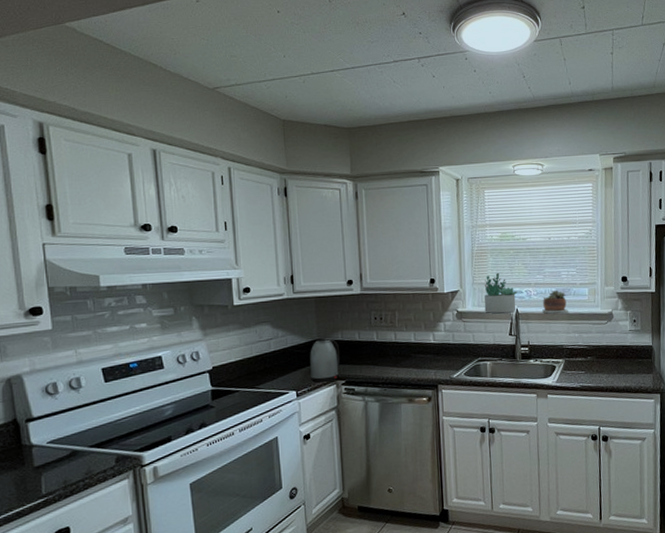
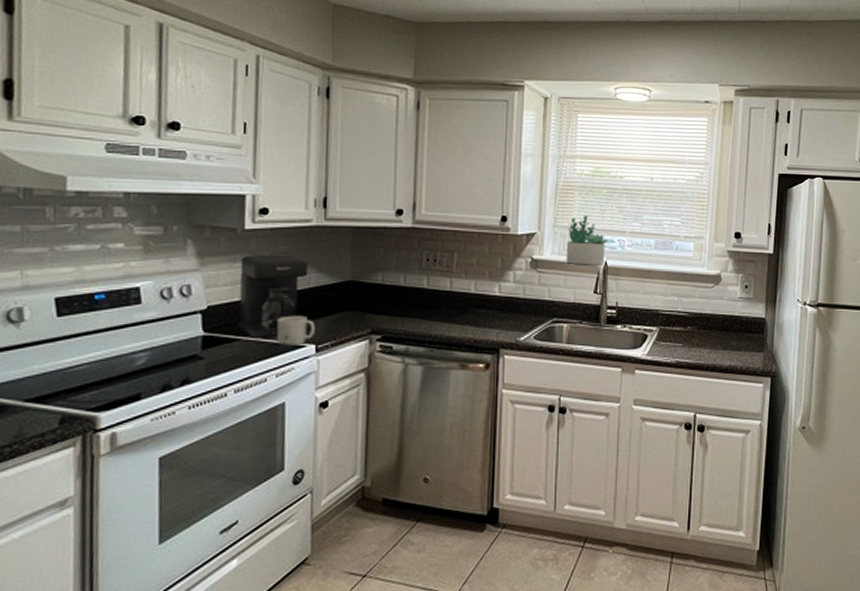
coffee maker: none [233,322,292,389] -> present [238,254,312,338]
mug: none [265,369,294,394] -> present [276,315,315,346]
kettle: present [310,338,341,383] -> none [337,280,379,335]
succulent plant: present [542,289,569,314] -> none [637,241,669,270]

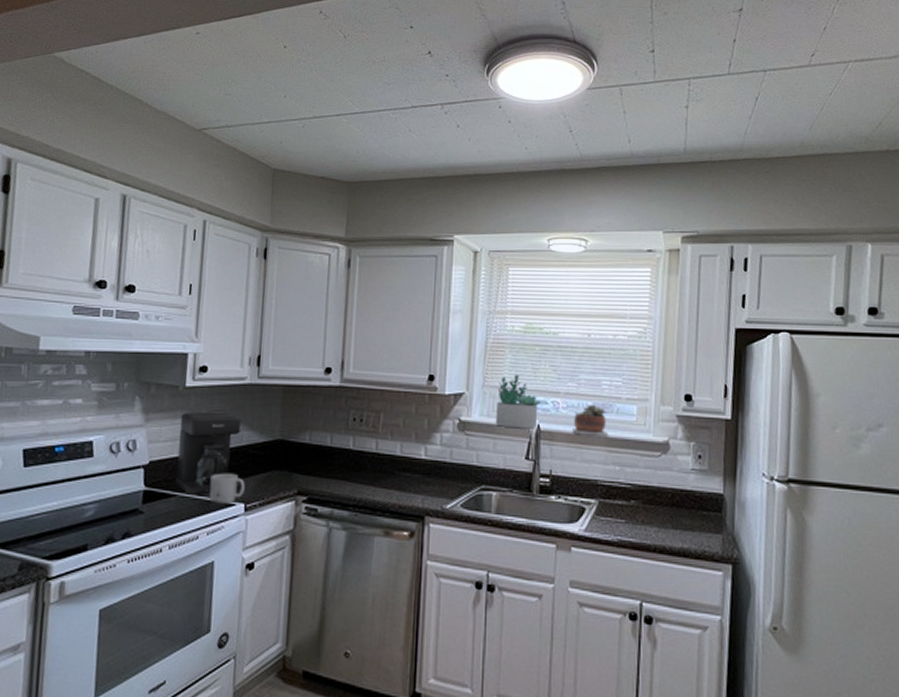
succulent plant: none [637,241,669,270] -> present [573,404,609,436]

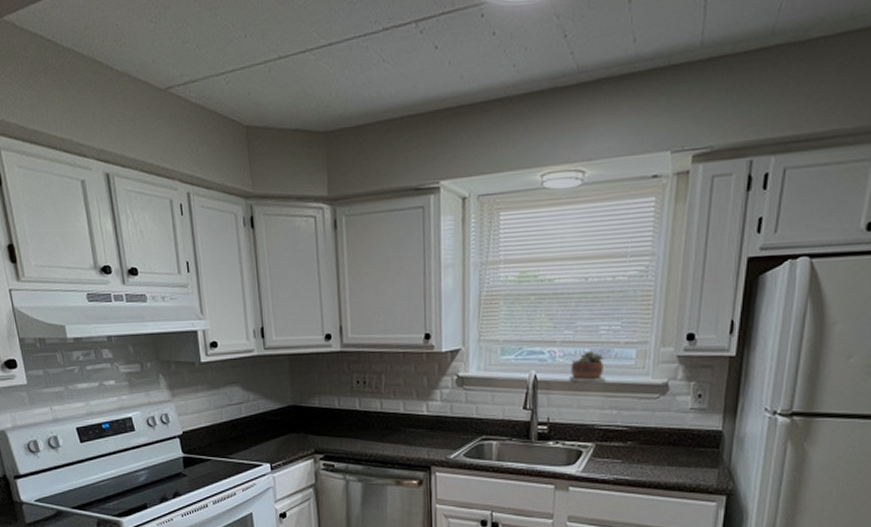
coffee maker: present [175,411,242,495] -> none [202,383,265,459]
mug: present [209,473,245,504] -> none [237,437,268,465]
succulent plant: present [495,375,541,429] -> none [492,327,537,381]

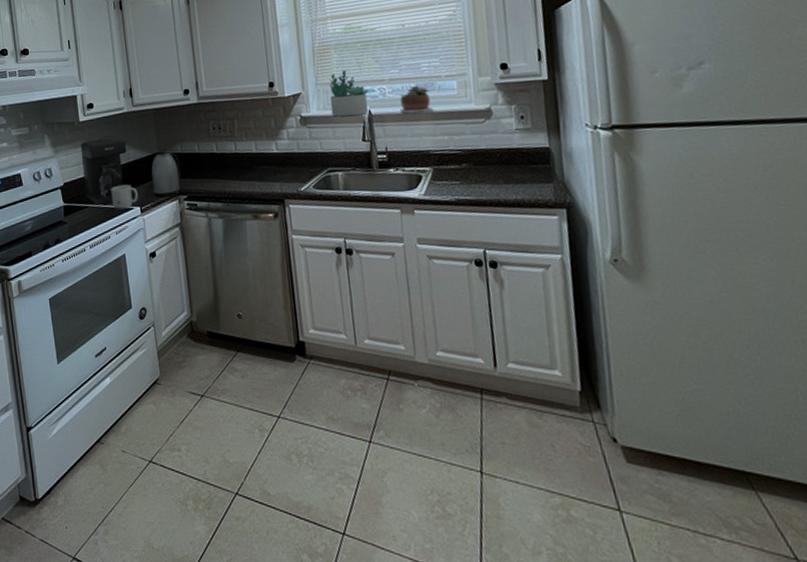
coffee maker: none [202,383,265,459] -> present [80,137,136,205]
mug: none [237,437,268,465] -> present [111,184,138,210]
kettle: none [284,404,318,455] -> present [151,151,181,198]
succulent plant: none [492,327,537,381] -> present [329,71,369,117]

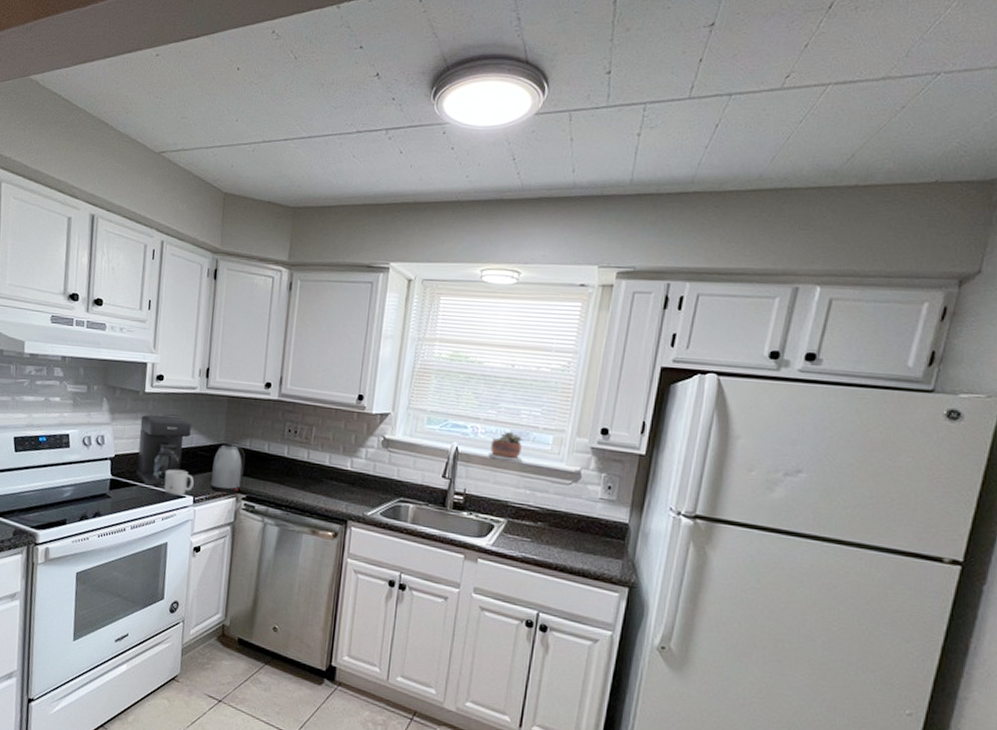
succulent plant: present [329,71,369,117] -> none [417,400,461,451]

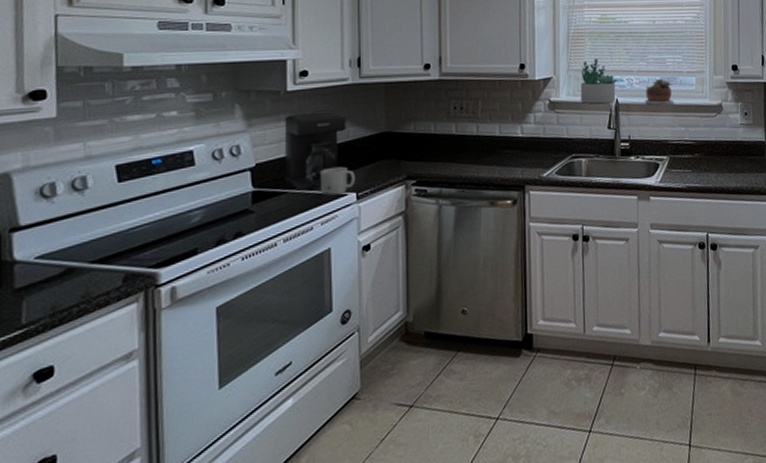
kettle: present [210,443,246,493] -> none [375,130,412,183]
succulent plant: none [417,400,461,451] -> present [580,59,618,104]

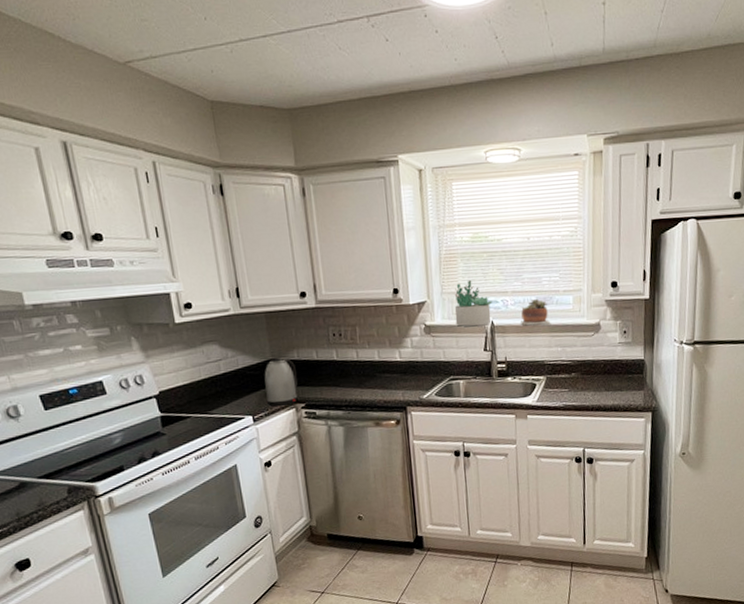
coffee maker: present [284,111,352,191] -> none [177,341,247,415]
mug: present [320,166,355,196] -> none [217,392,250,419]
kettle: none [375,130,412,183] -> present [264,358,298,407]

